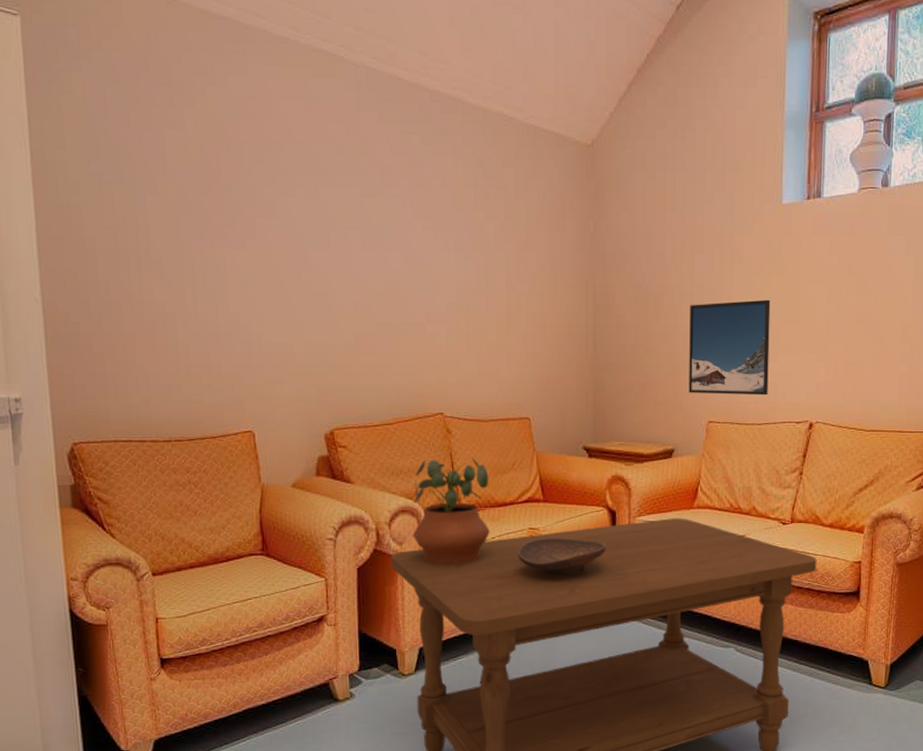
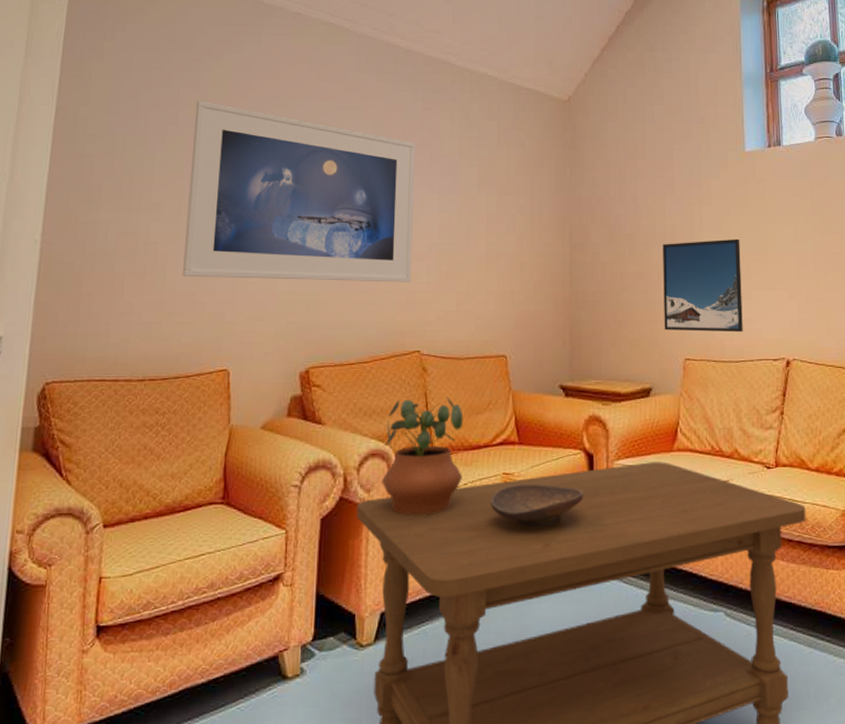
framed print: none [184,144,430,344] -> present [183,101,415,282]

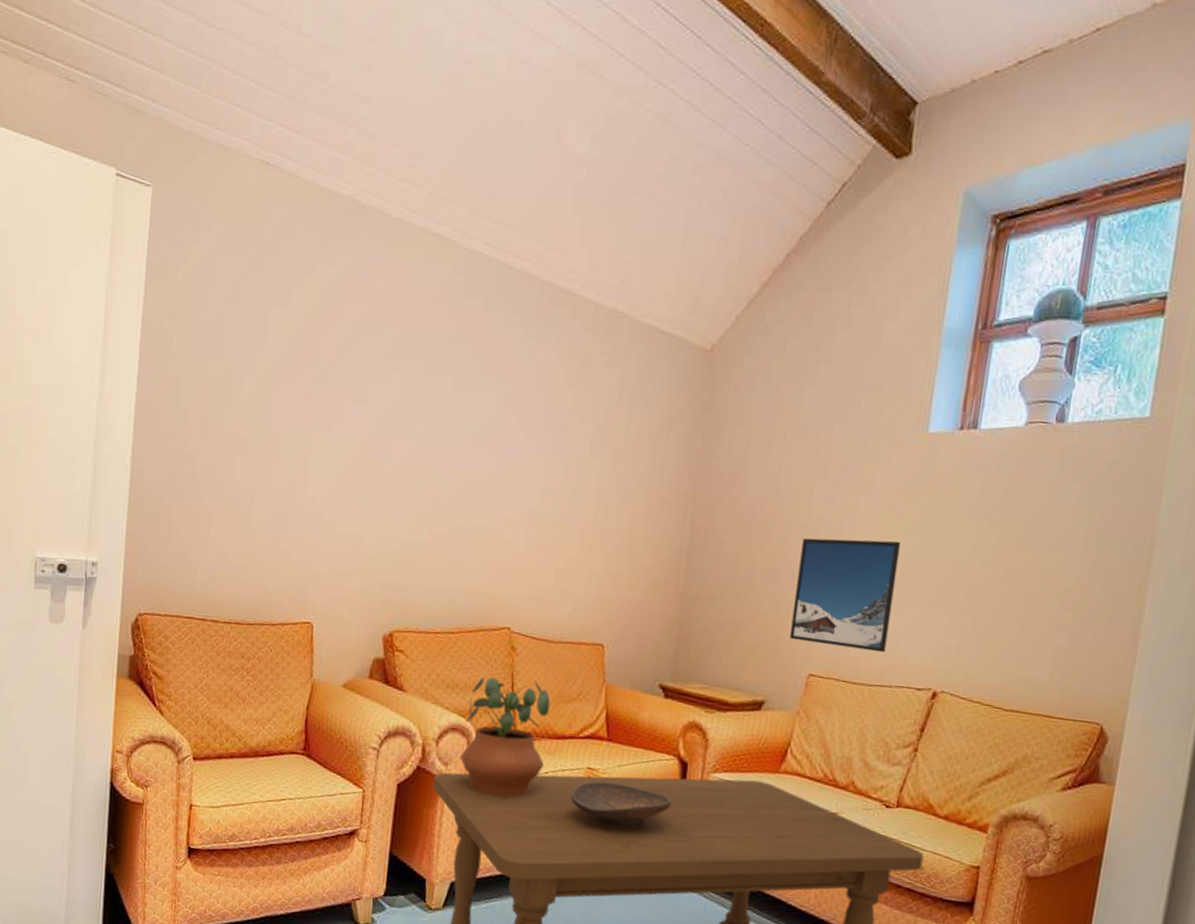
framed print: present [183,101,415,282] -> none [269,321,523,552]

